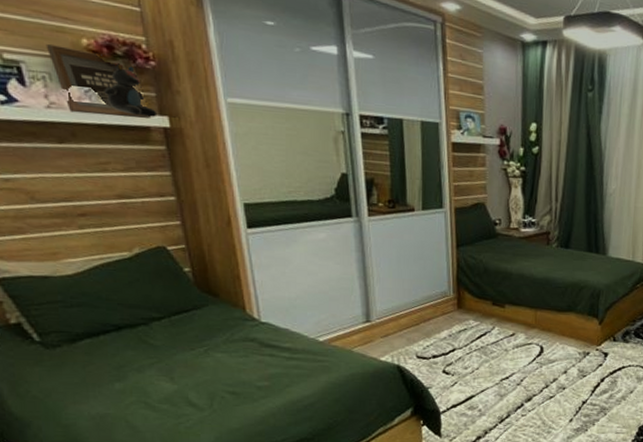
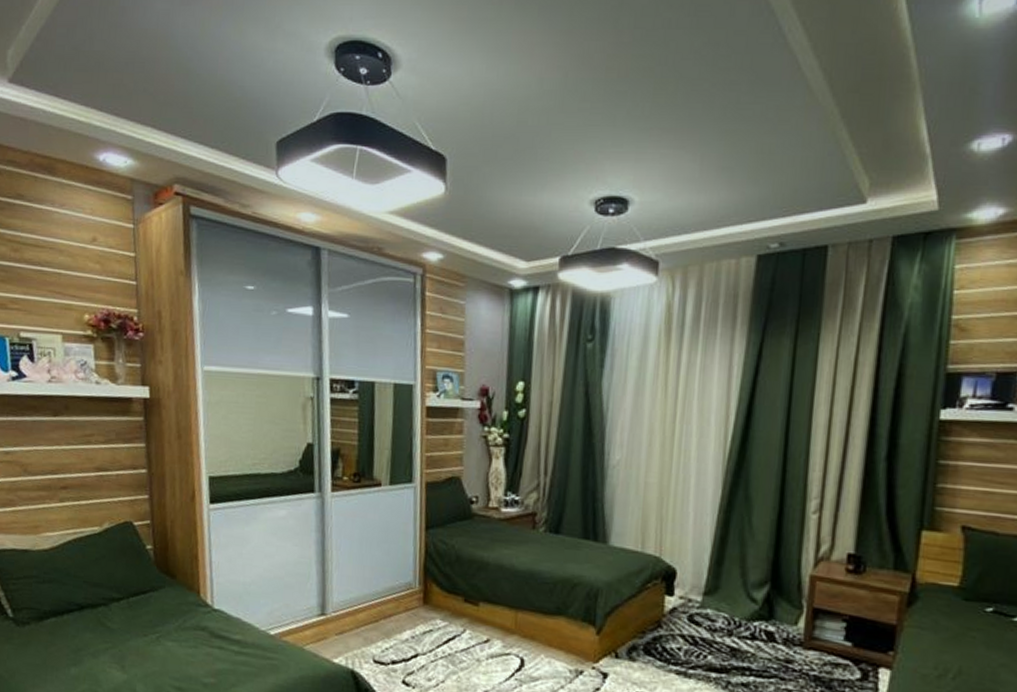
picture frame: present [45,44,152,119] -> none [54,322,135,390]
teddy bear: present [104,63,158,117] -> none [97,336,140,388]

